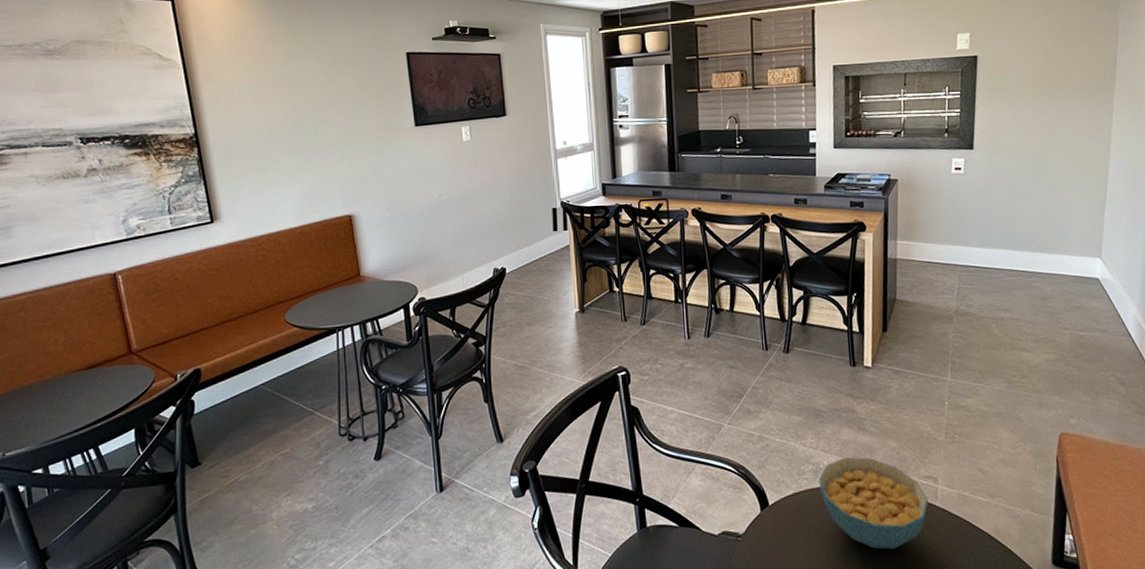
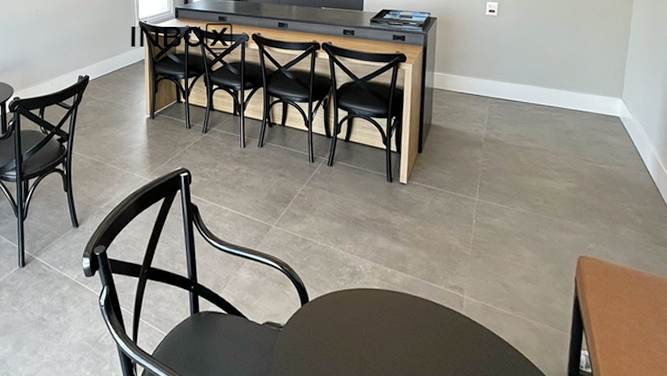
cereal bowl: present [819,457,929,550] -> none [355,264,454,350]

